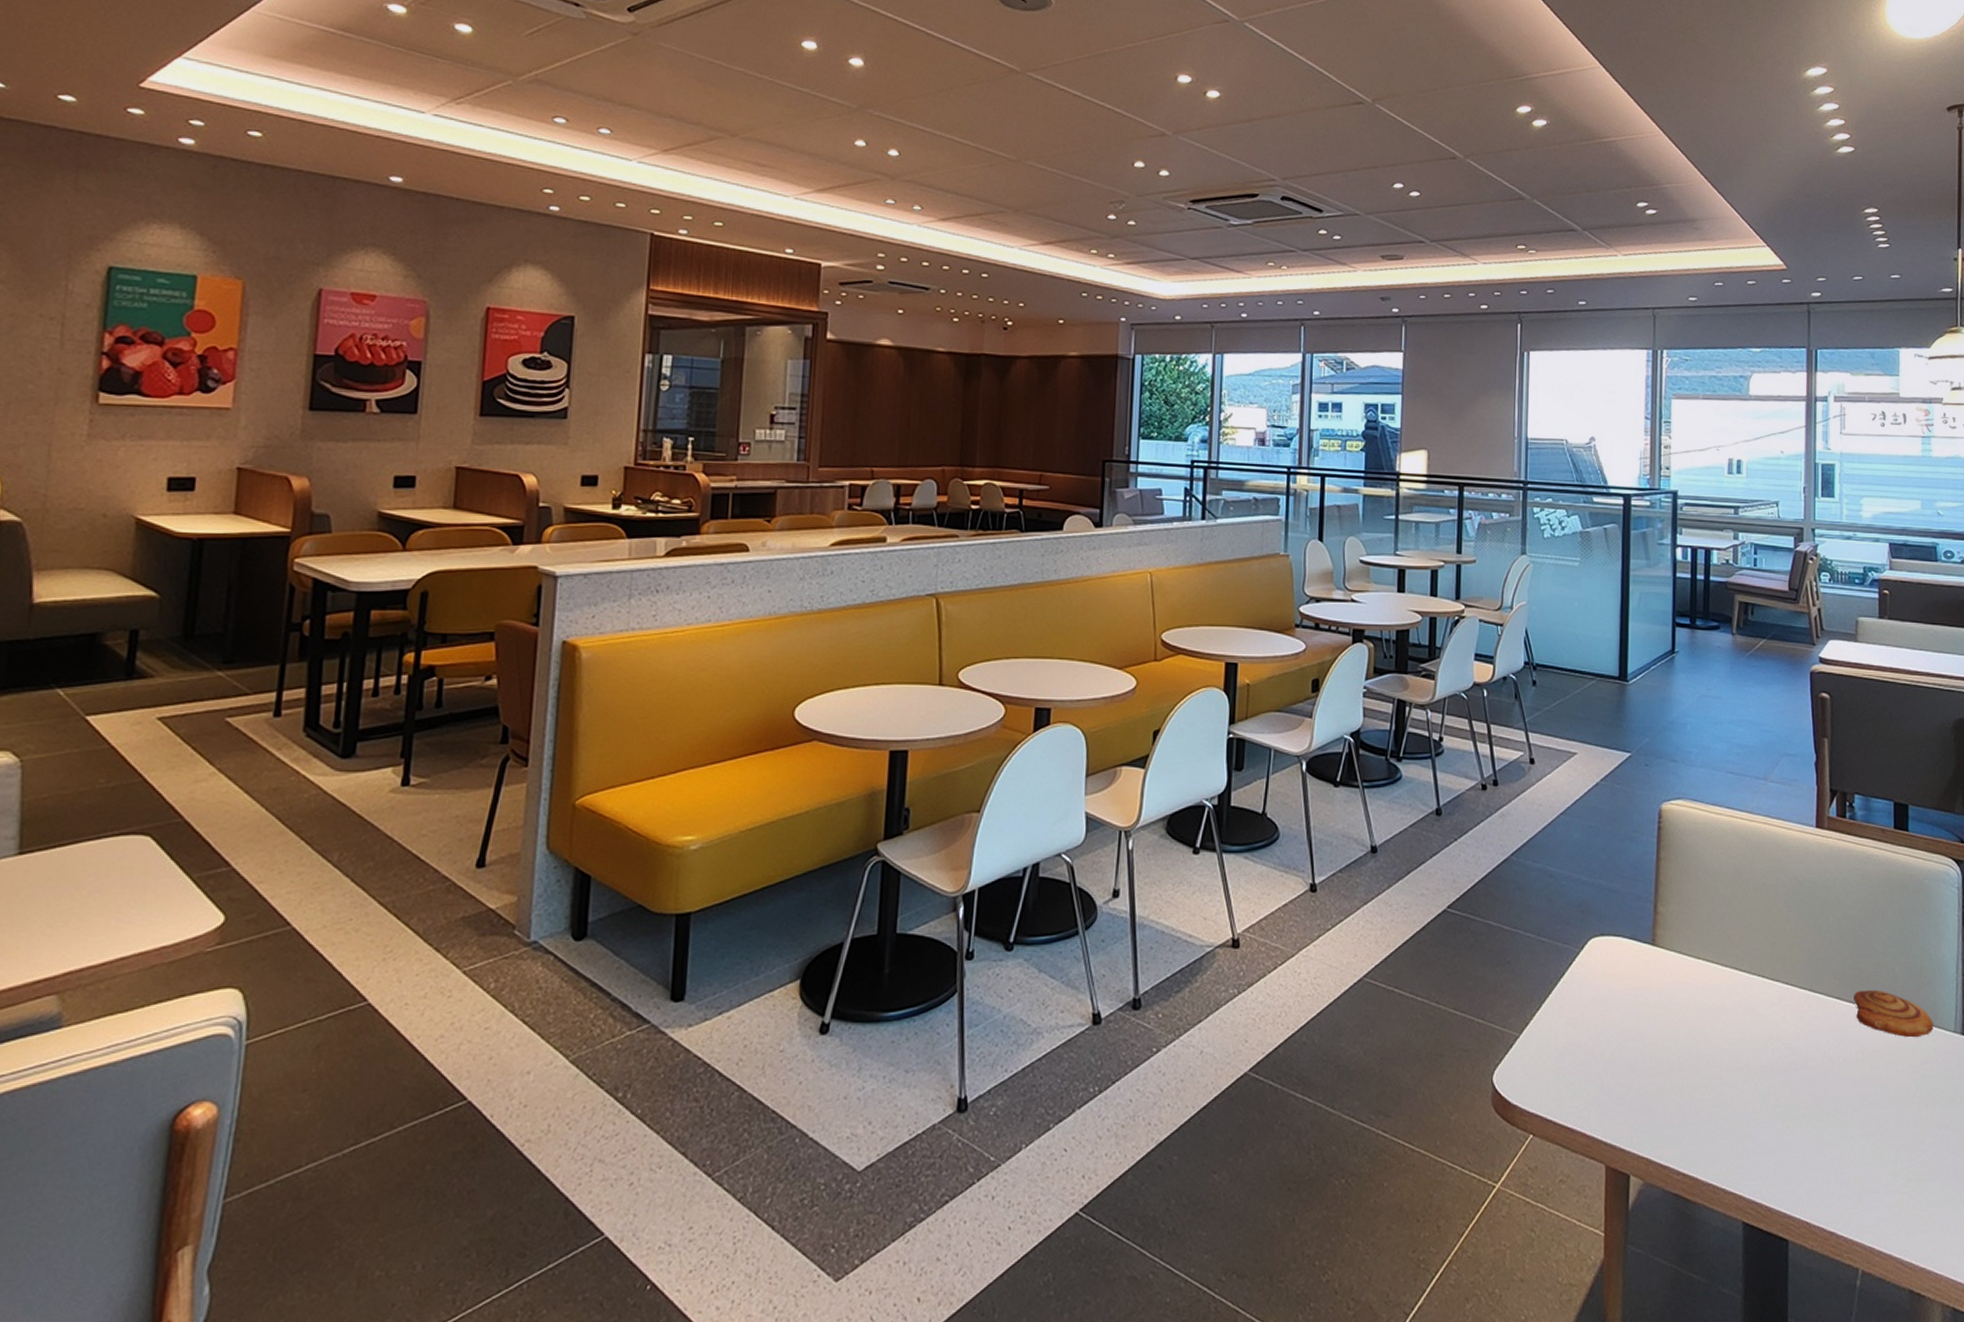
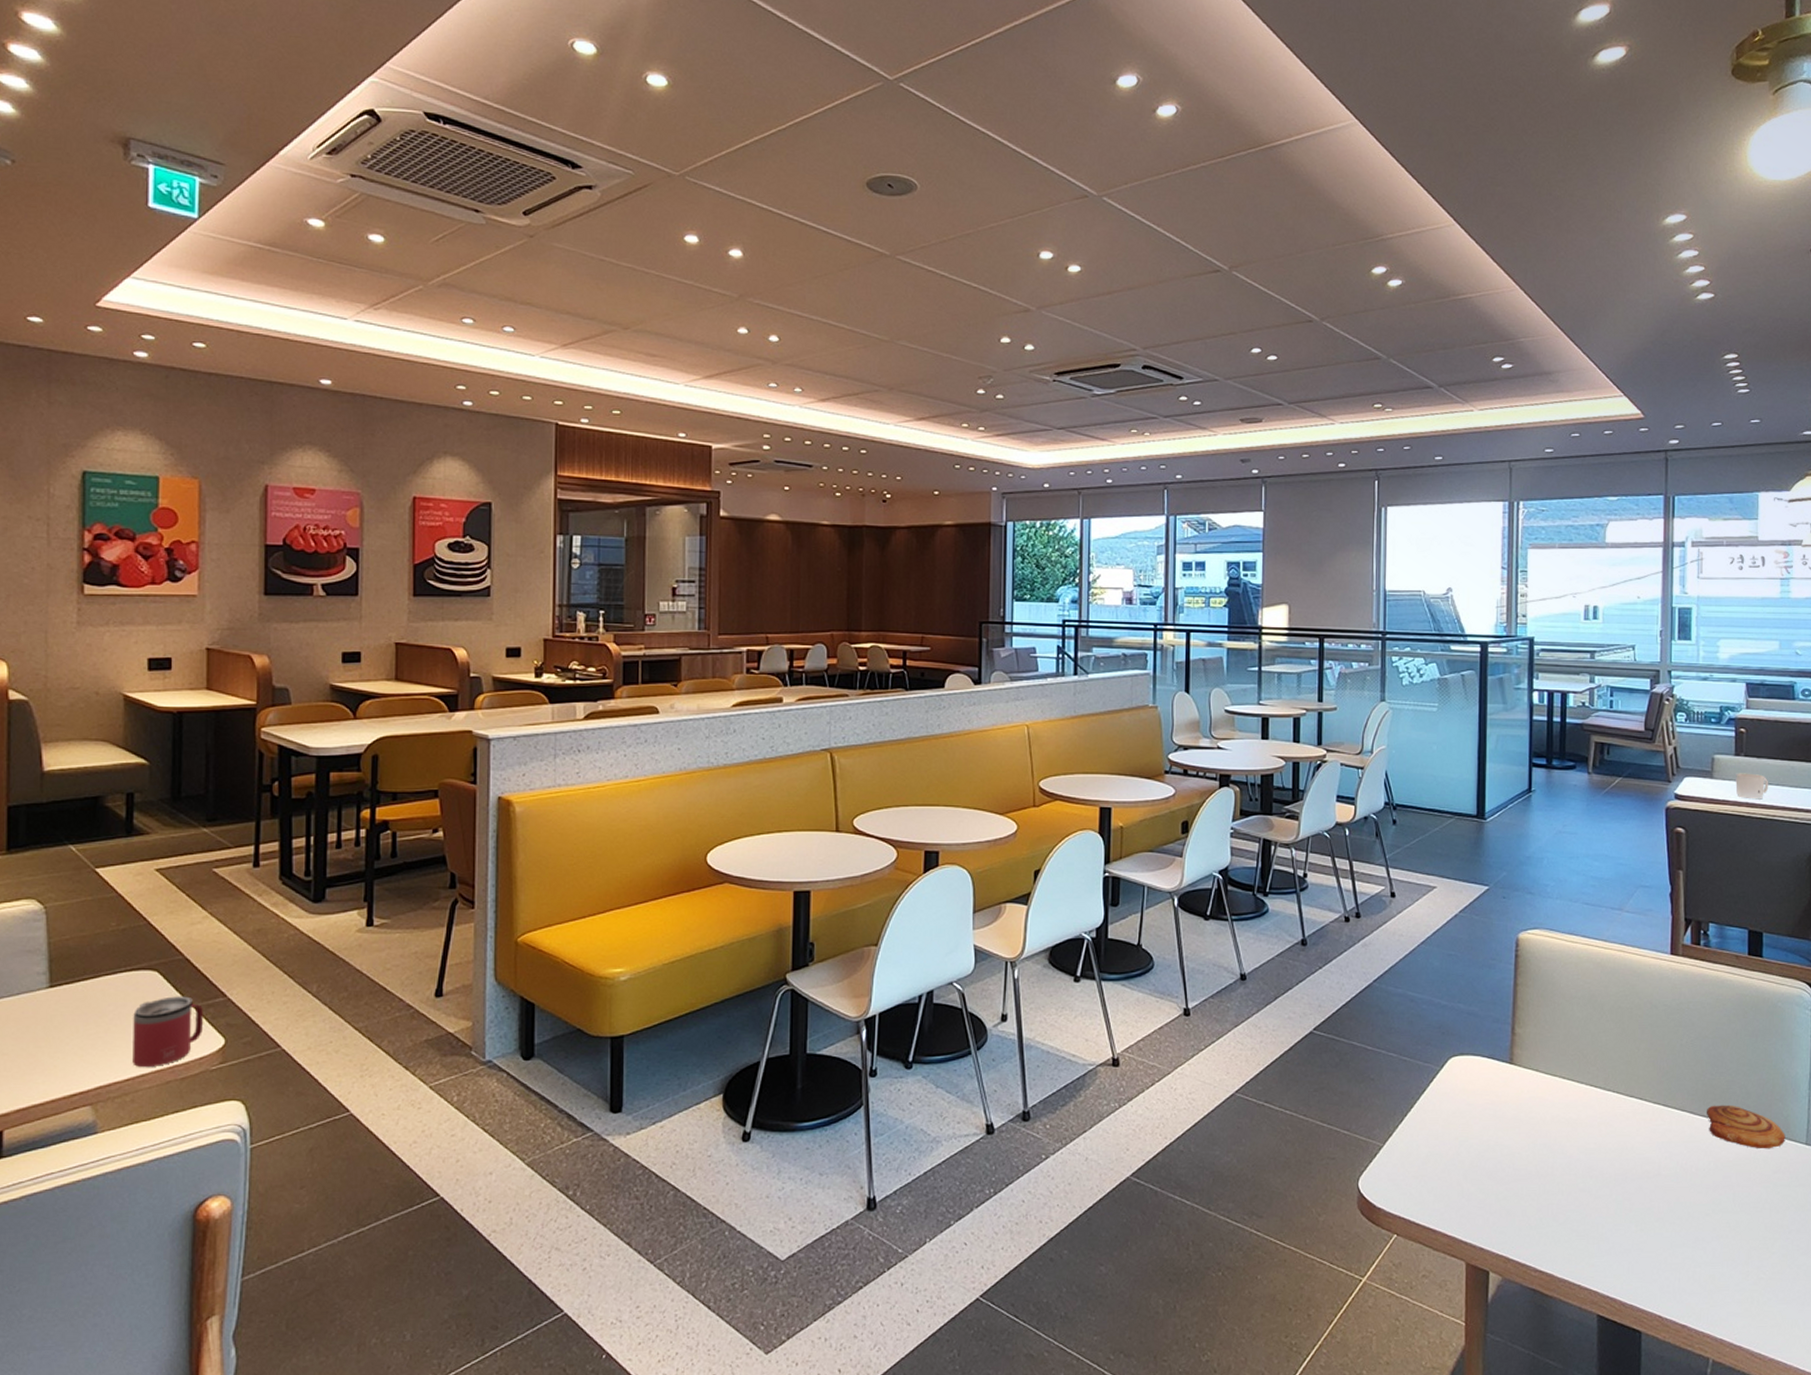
beverage cup: none [111,865,202,950] -> present [132,996,204,1068]
mug: none [1880,636,1913,665] -> present [1735,773,1769,800]

